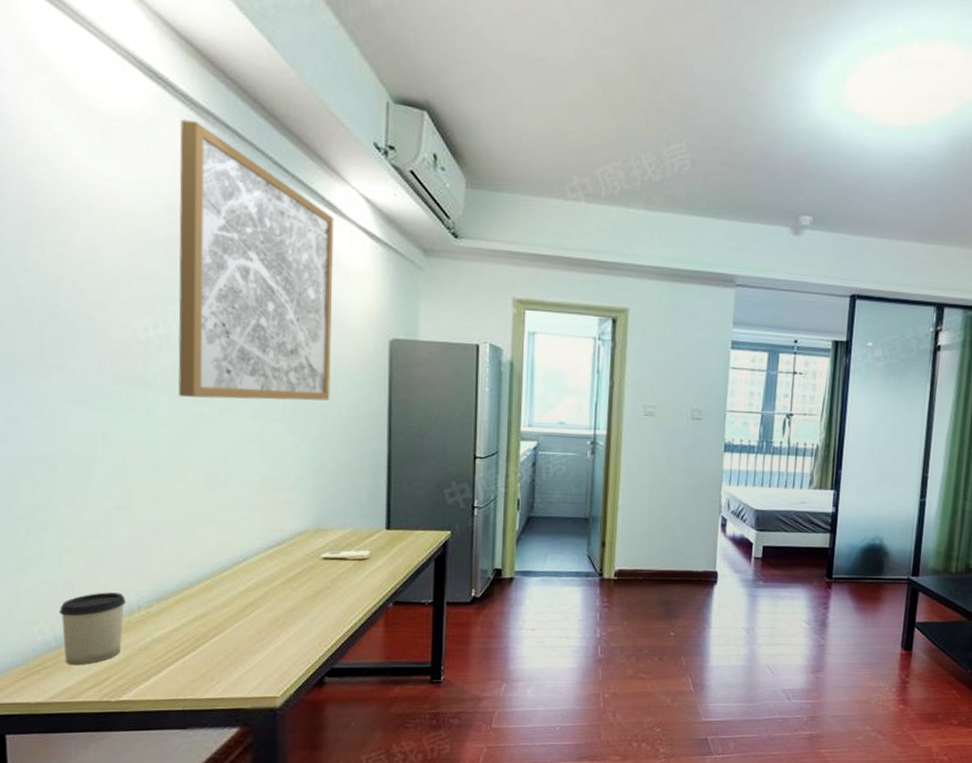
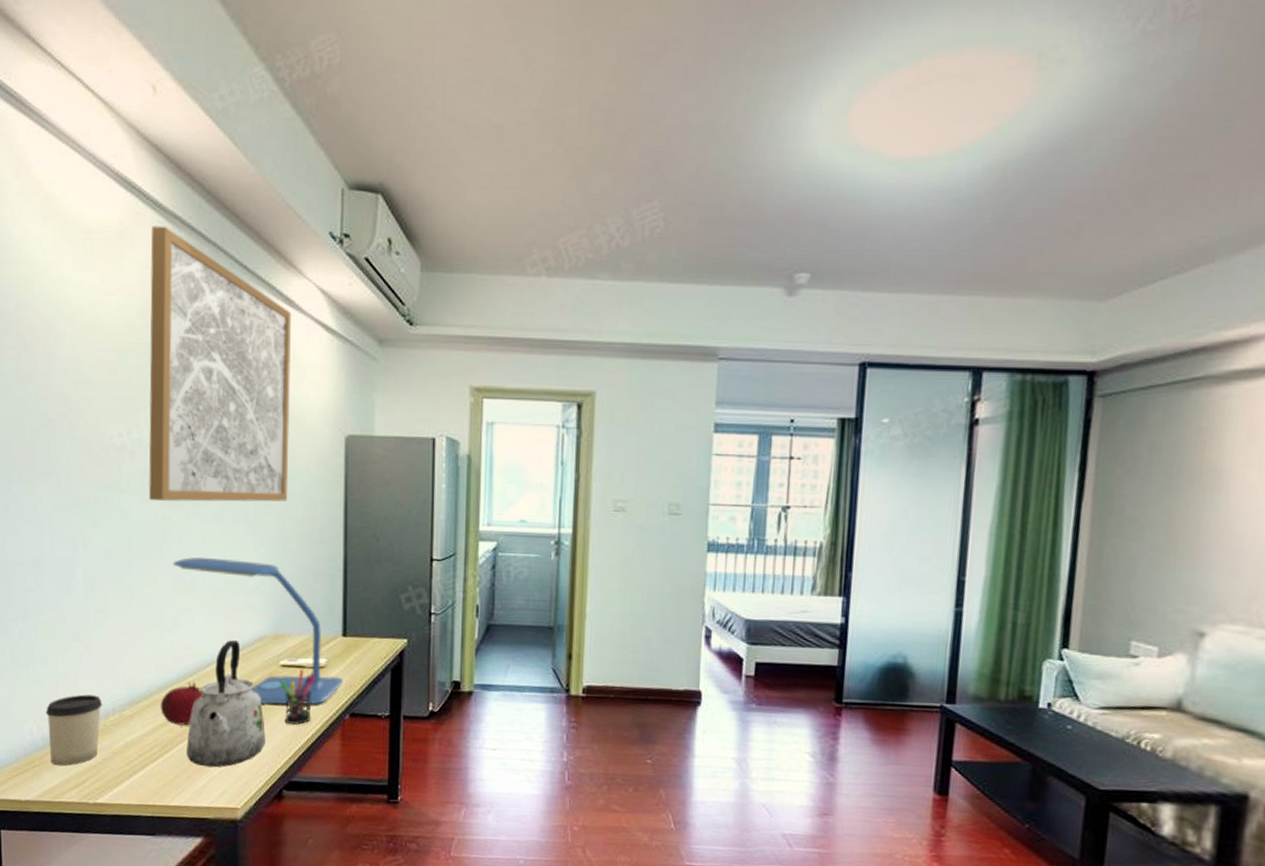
fruit: none [192,576,239,620] -> present [160,682,203,726]
desk lamp: none [205,453,387,596] -> present [172,557,343,705]
kettle: none [220,535,306,659] -> present [186,640,266,768]
pen holder: none [321,561,359,615] -> present [279,669,316,726]

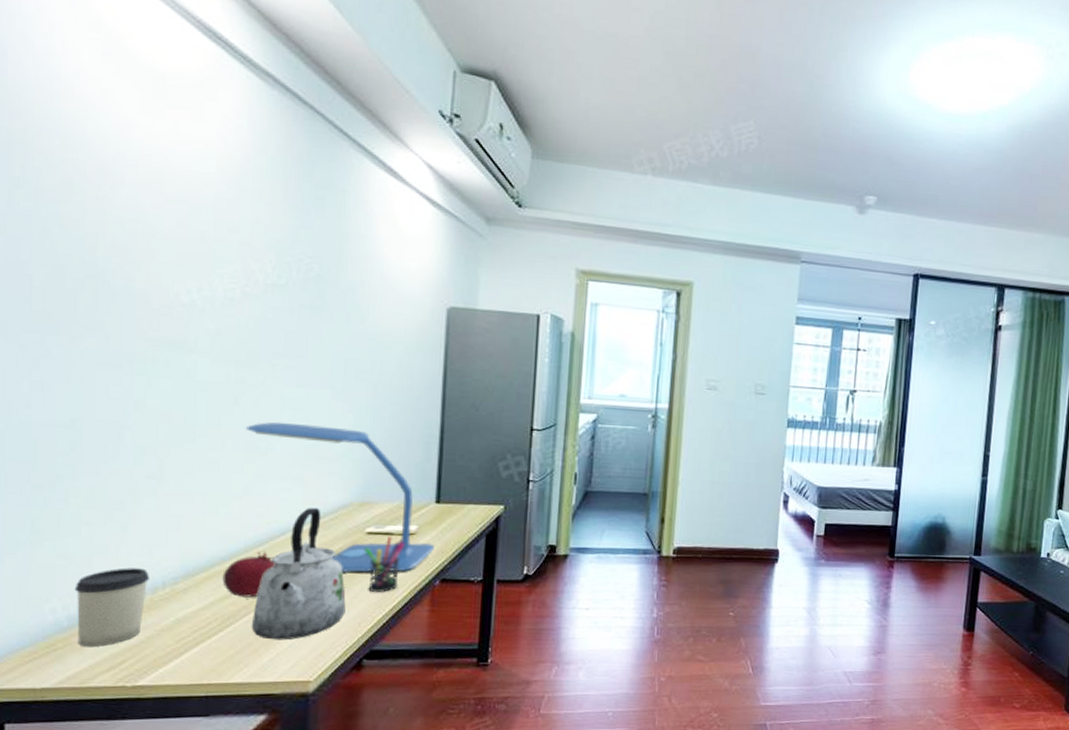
wall art: present [149,226,292,502] -> none [221,80,395,369]

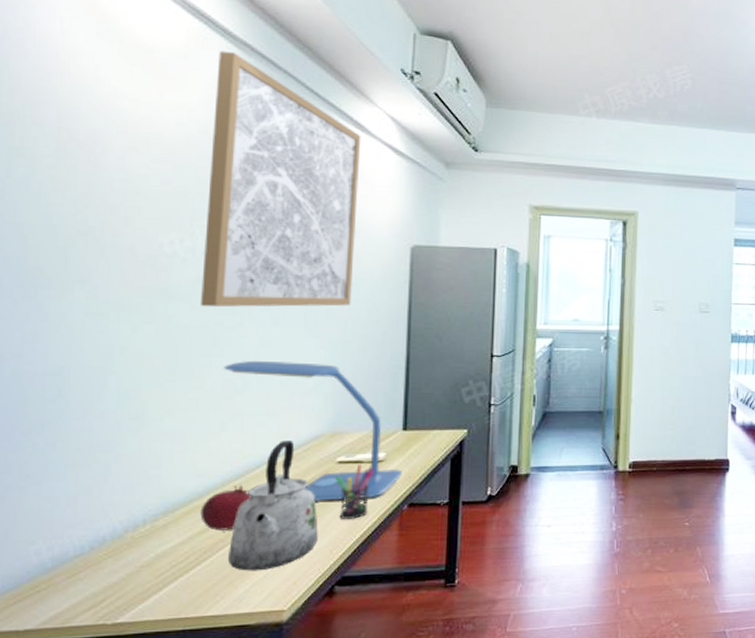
cup: present [74,567,149,648] -> none [58,507,131,587]
wall art: none [221,80,395,369] -> present [201,51,361,307]

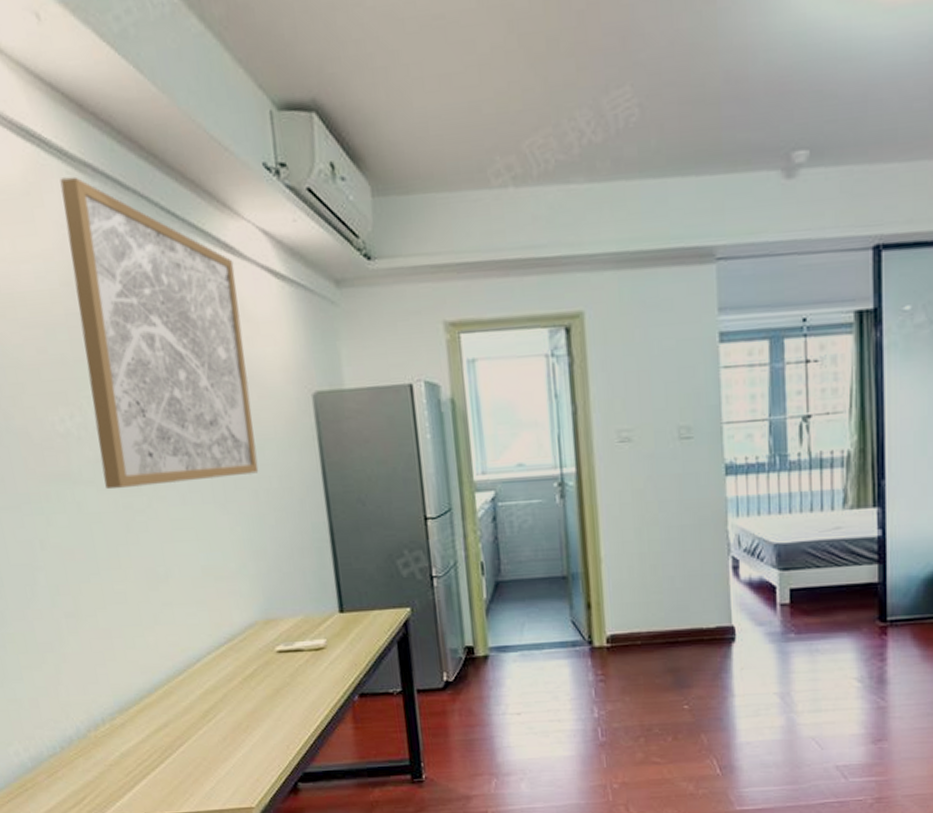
fruit: present [200,485,251,530] -> none [152,681,198,728]
desk lamp: present [223,360,402,501] -> none [142,543,347,694]
kettle: present [227,441,318,571] -> none [186,631,273,768]
pen holder: present [335,464,374,520] -> none [278,653,318,714]

